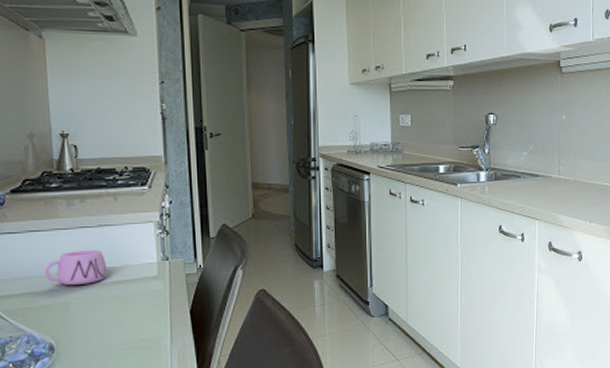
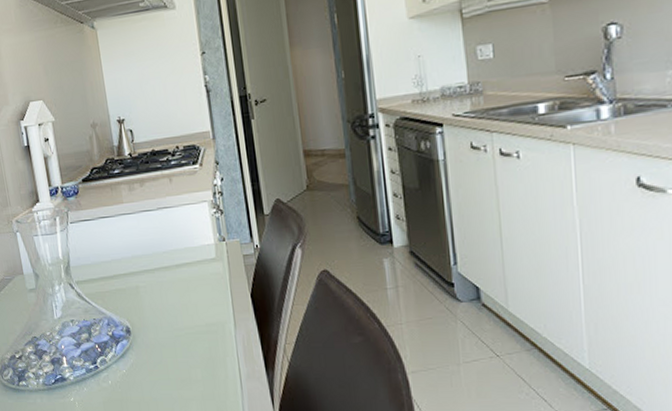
mug: present [44,249,108,286] -> none [115,232,170,270]

